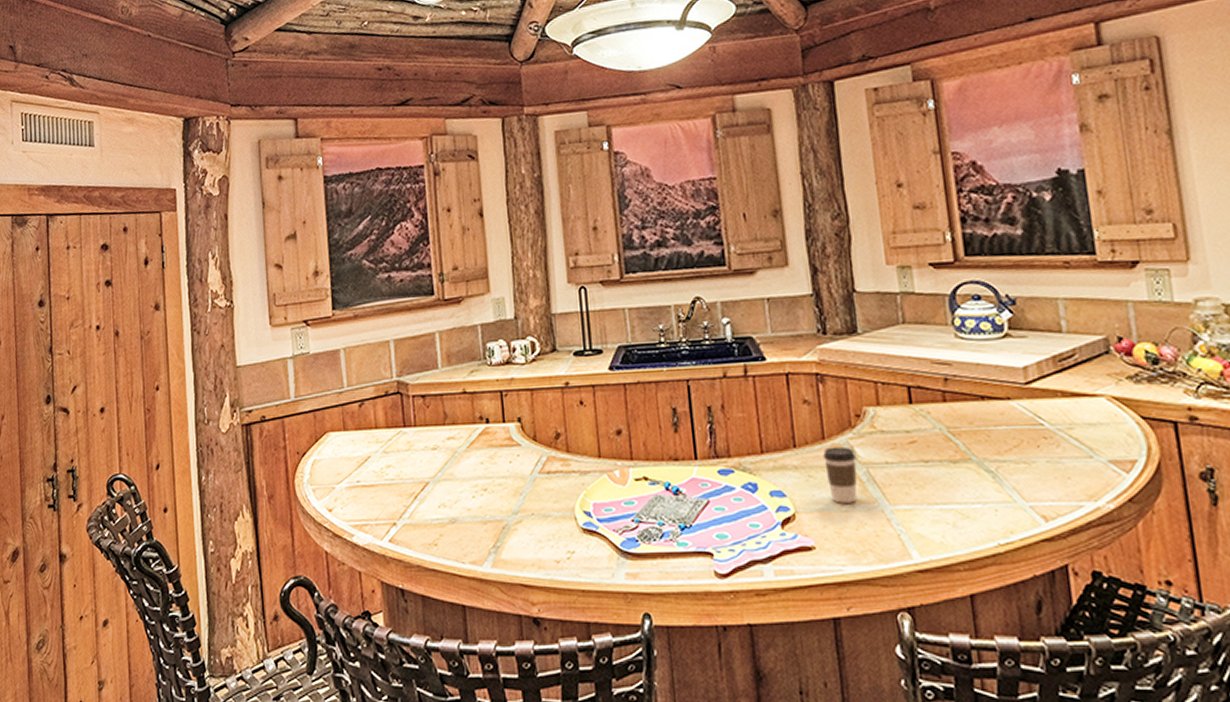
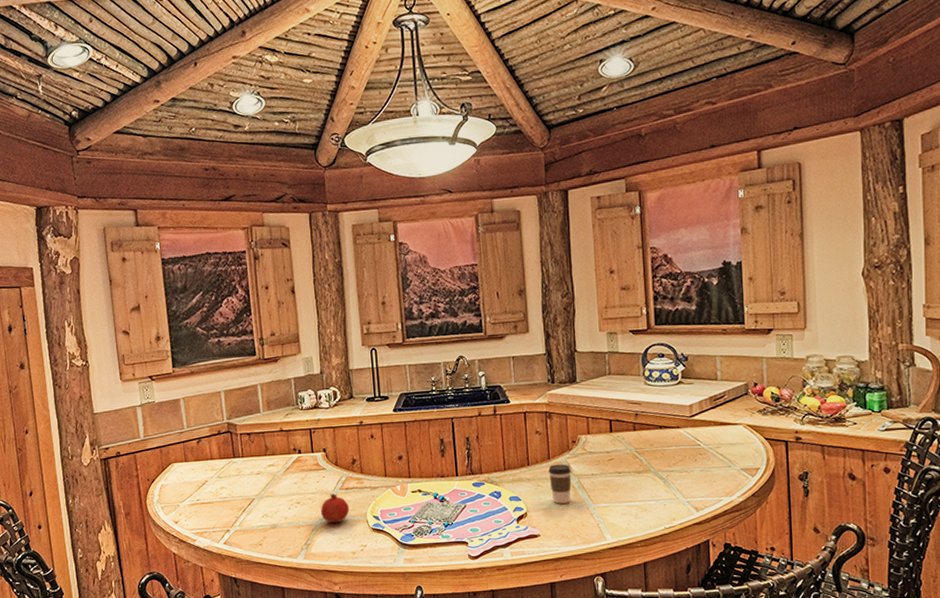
fruit: none [514,478,553,520] -> present [321,493,350,524]

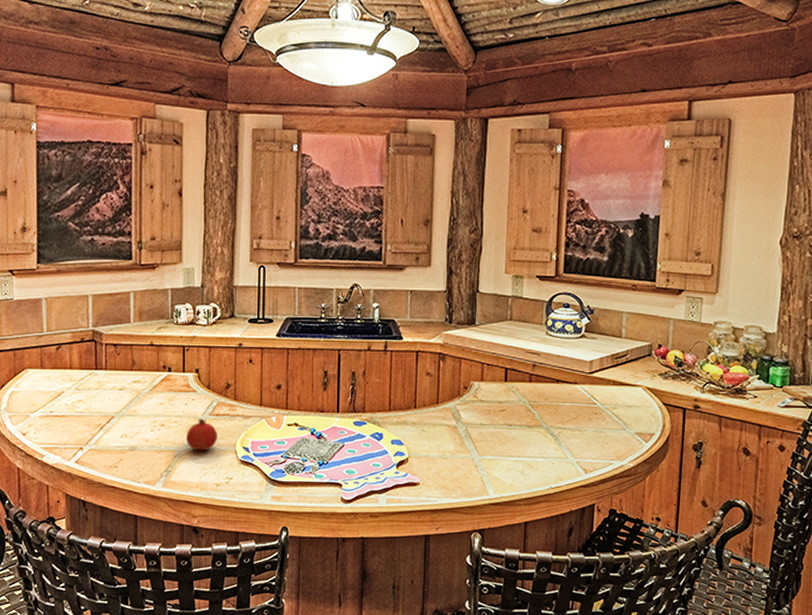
coffee cup: present [548,464,572,504] -> none [435,410,459,452]

